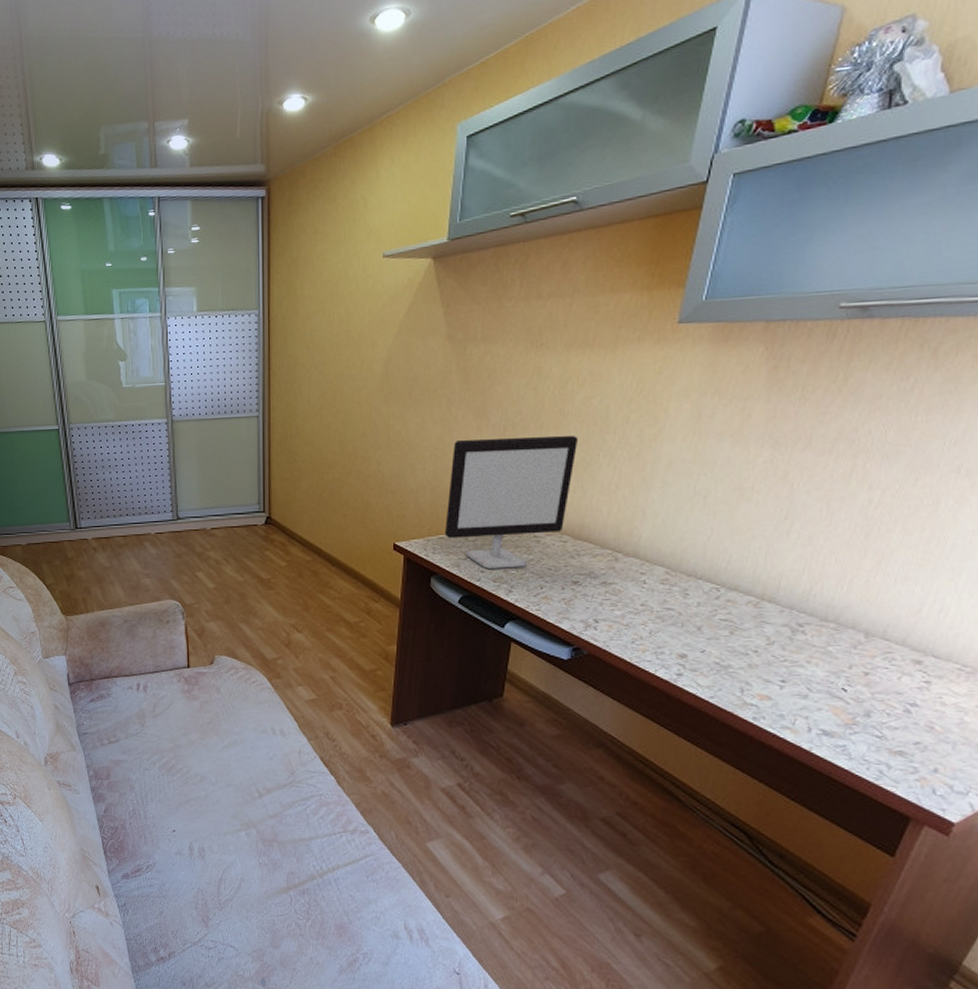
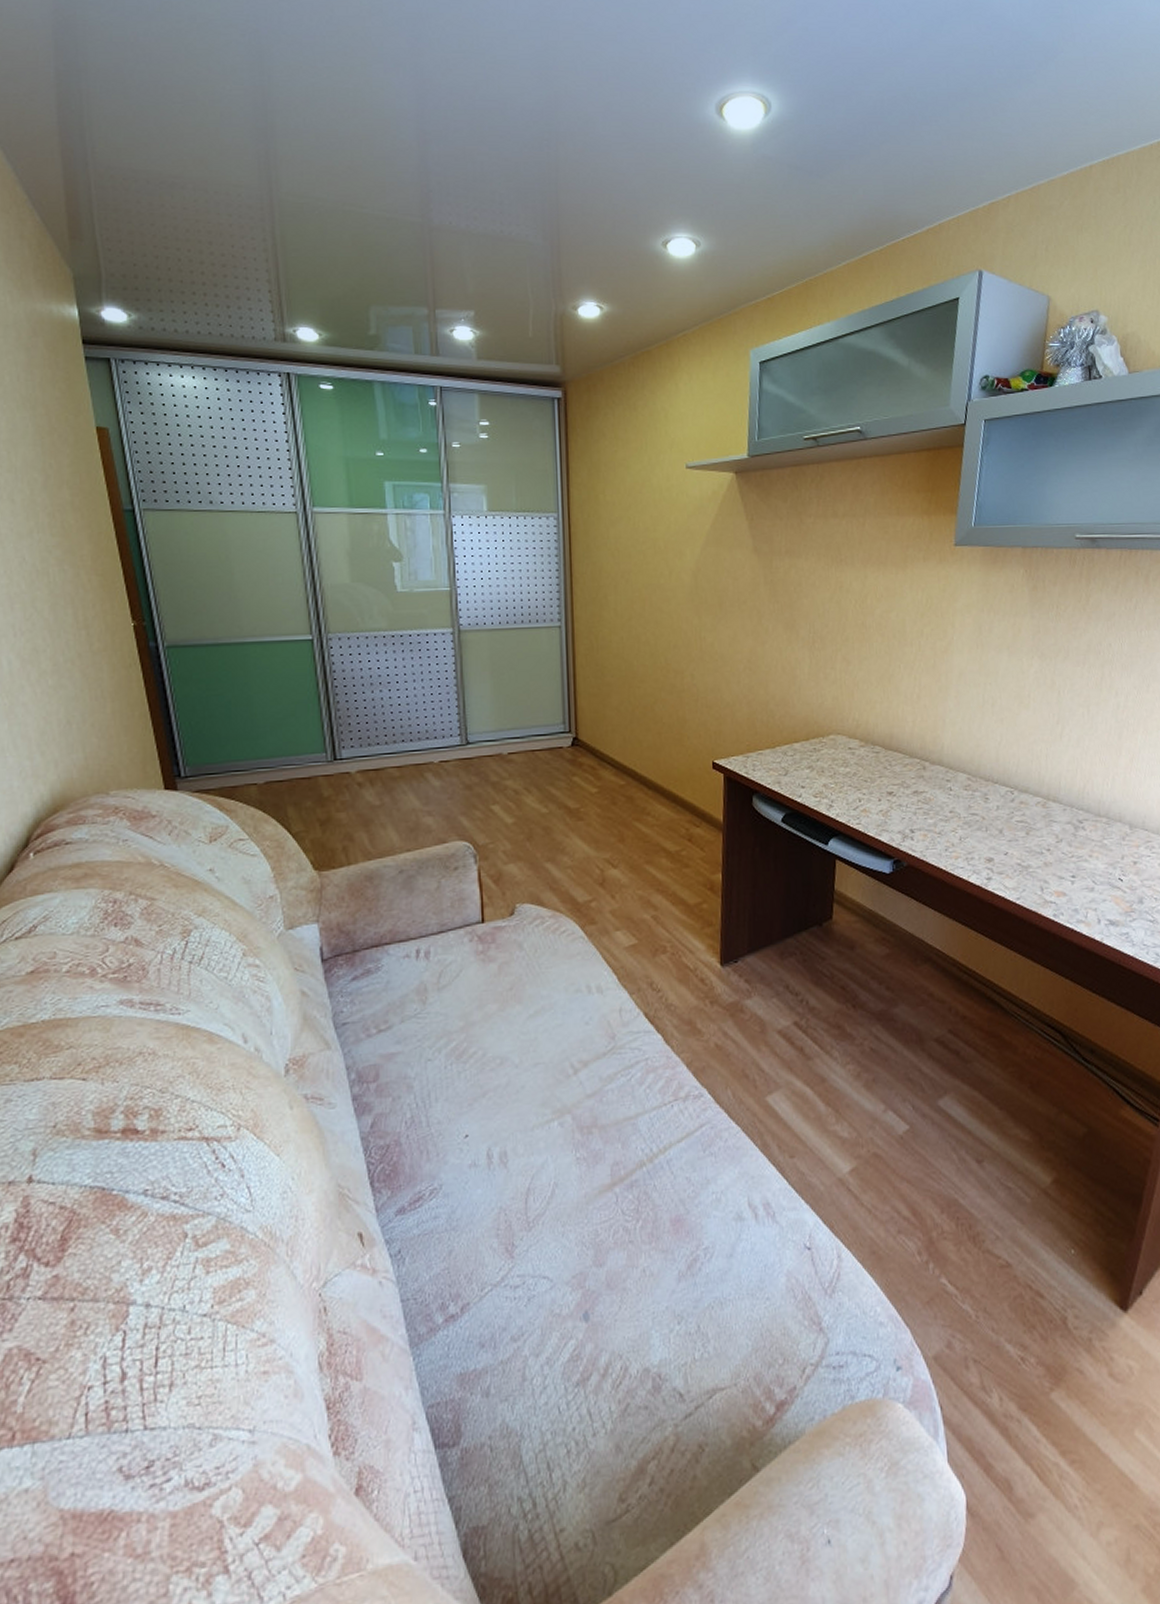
computer monitor: present [445,435,579,568] -> none [763,647,881,784]

